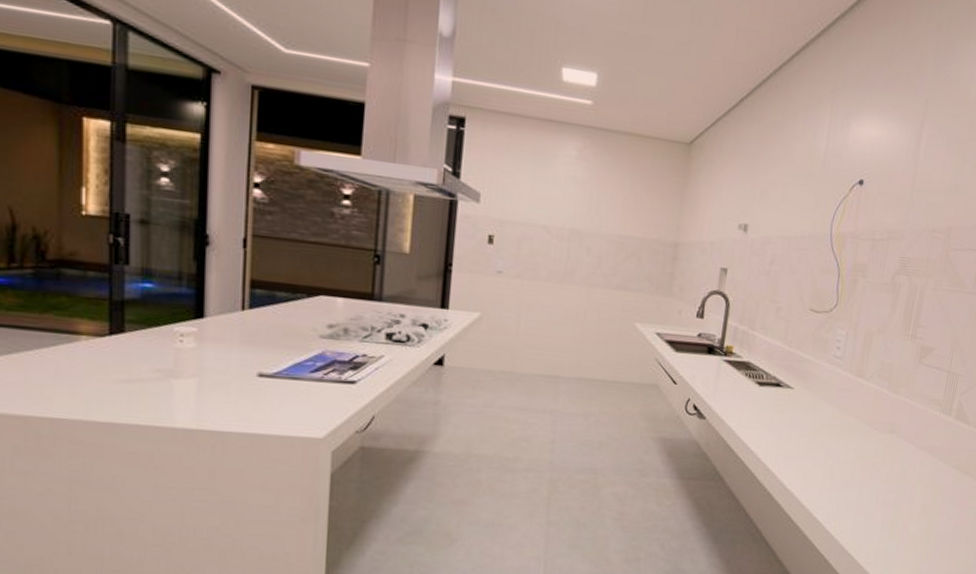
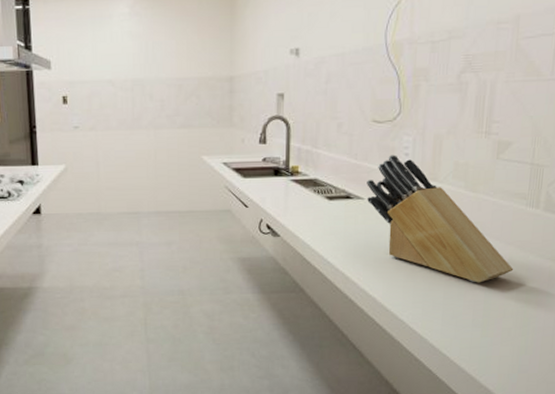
knife block: none [796,346,924,486] -> present [367,155,514,283]

